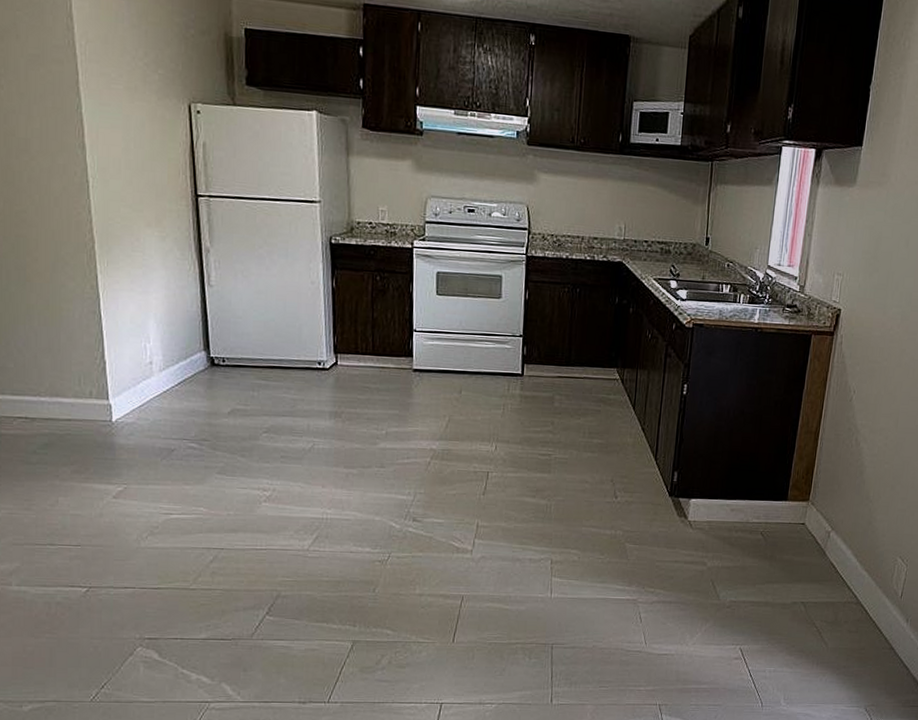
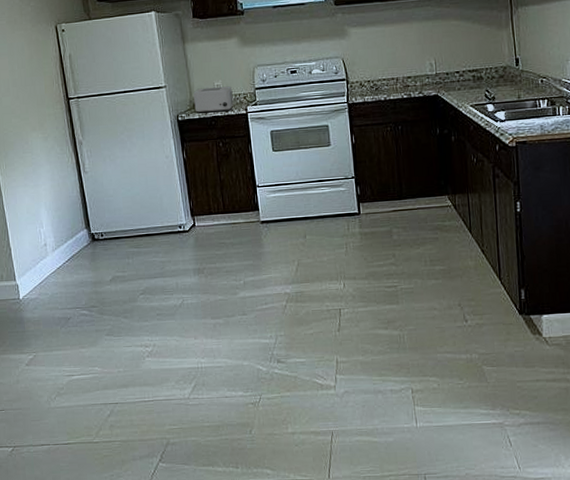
toaster: none [352,210,401,242] -> present [193,86,234,114]

